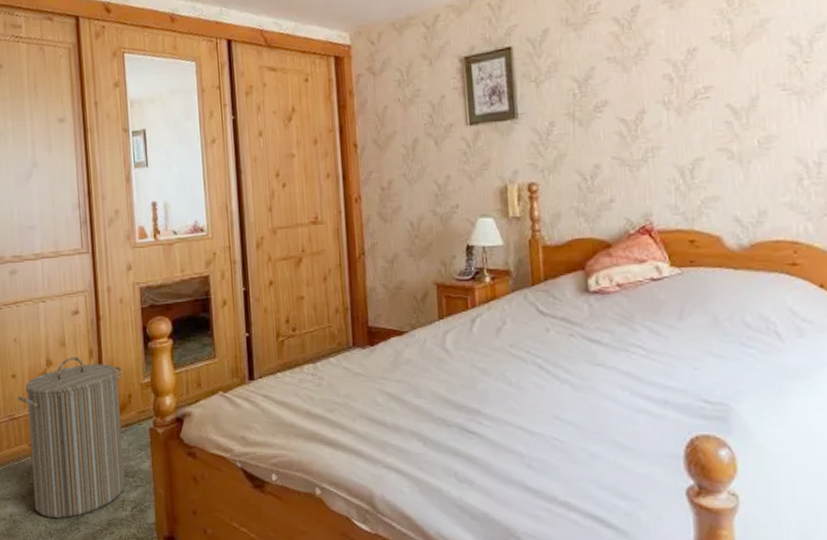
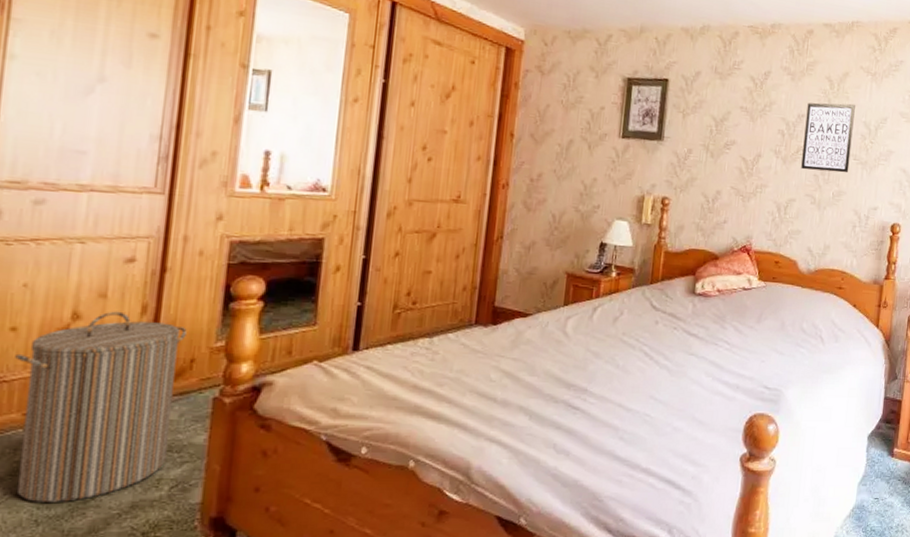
wall art: none [698,18,777,118] -> present [801,102,855,173]

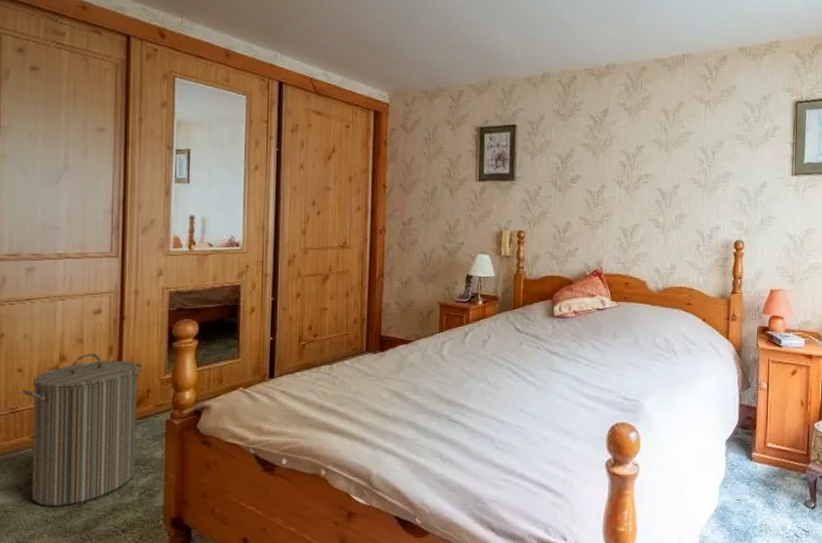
wall art: present [801,102,855,173] -> none [643,132,691,197]

